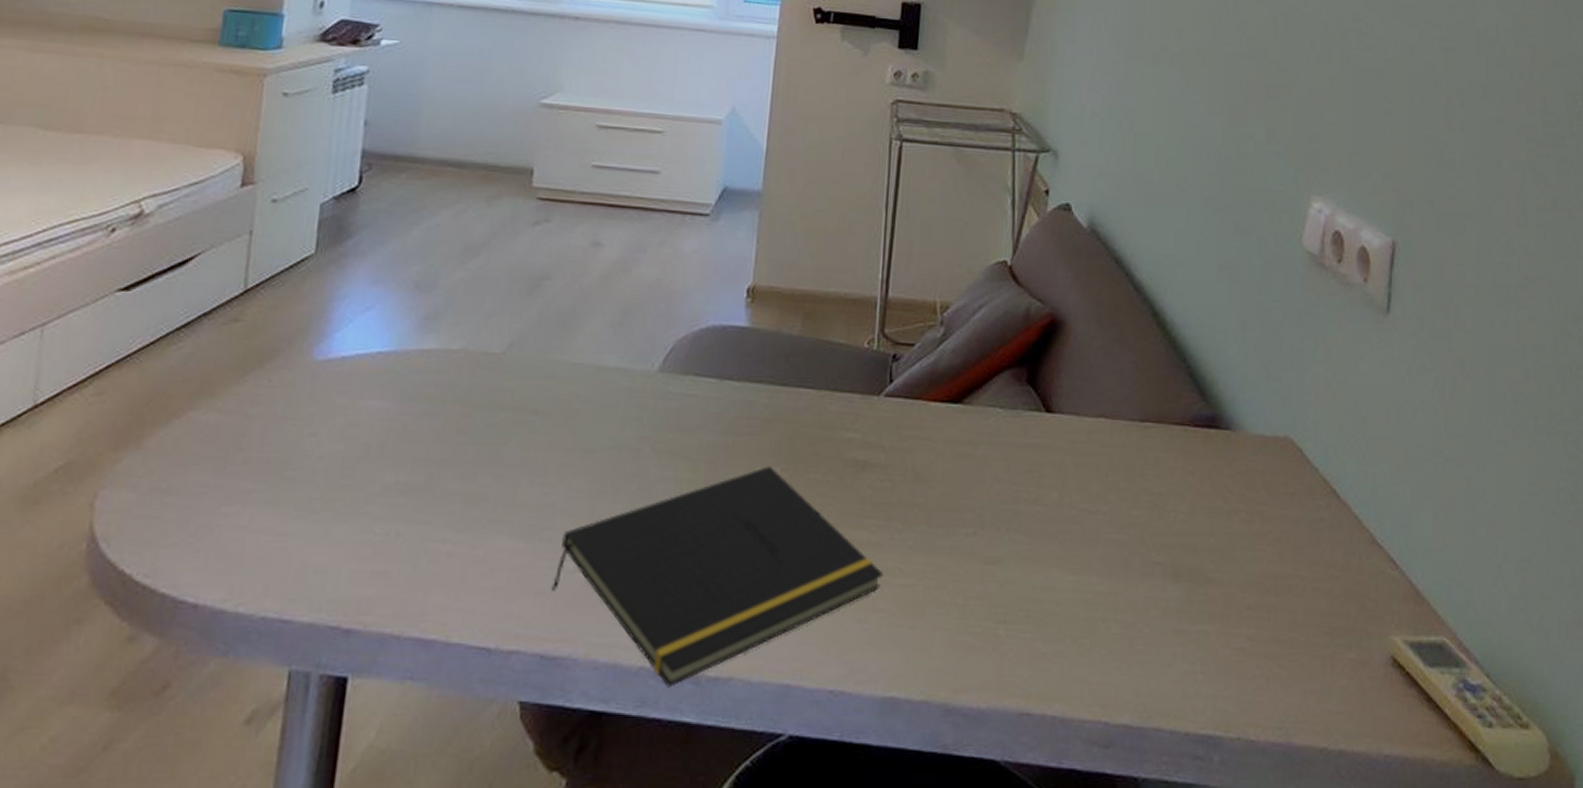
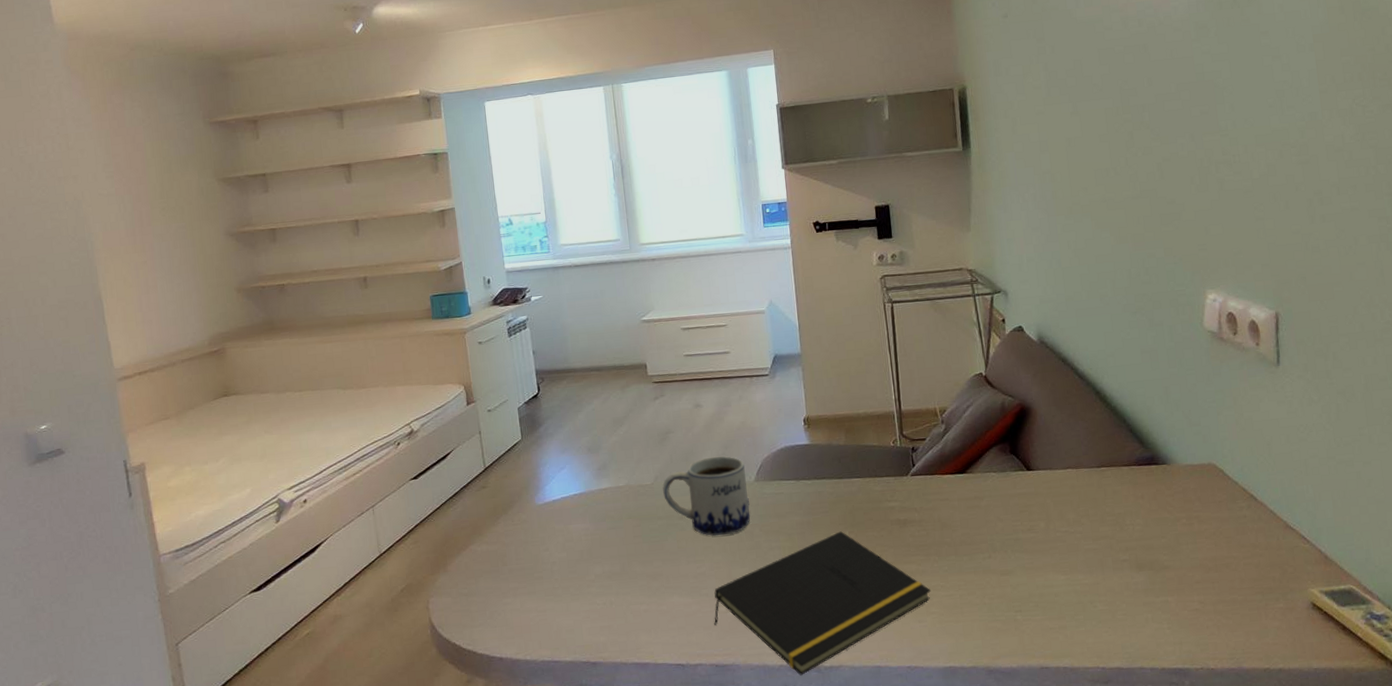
mug: none [516,324,648,449] -> present [662,456,751,536]

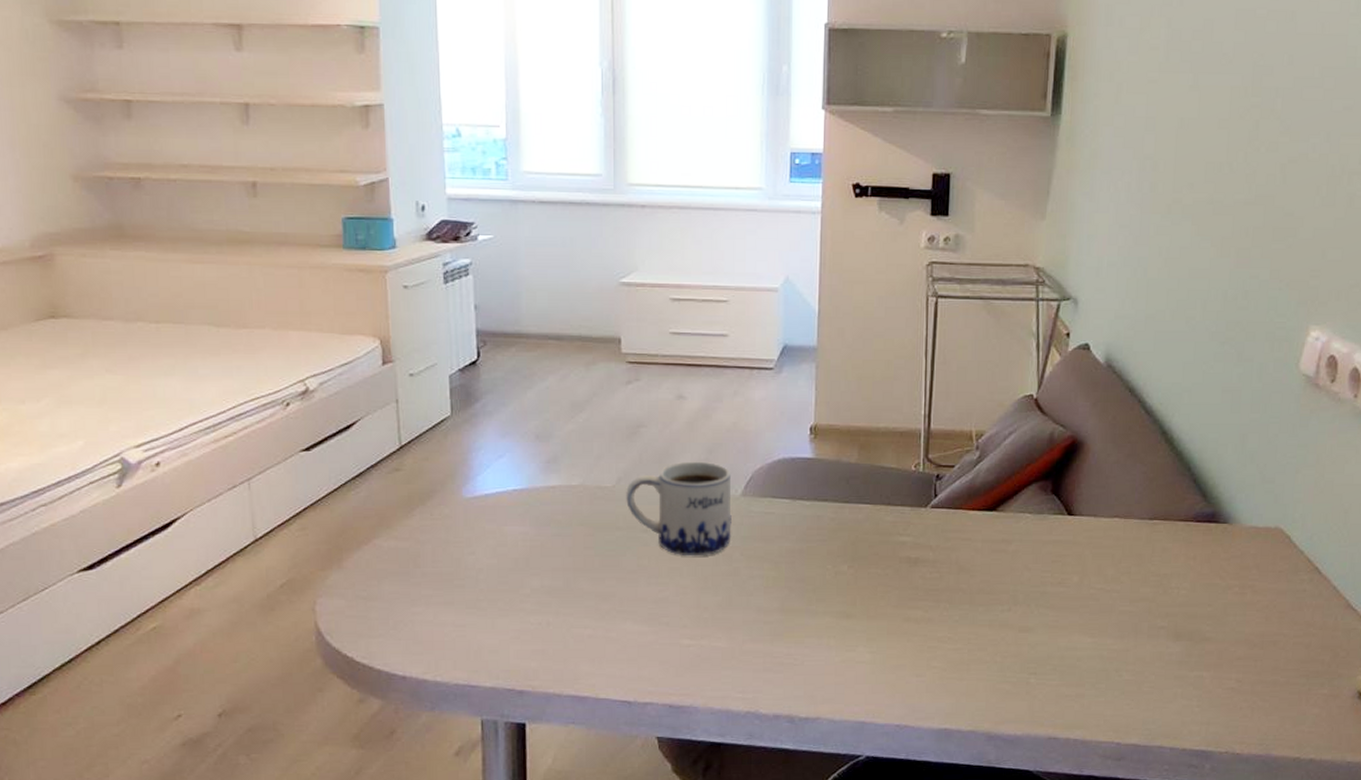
notepad: present [714,531,932,676] -> none [673,564,936,725]

